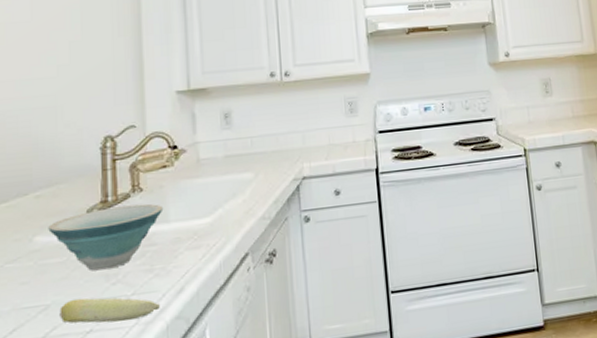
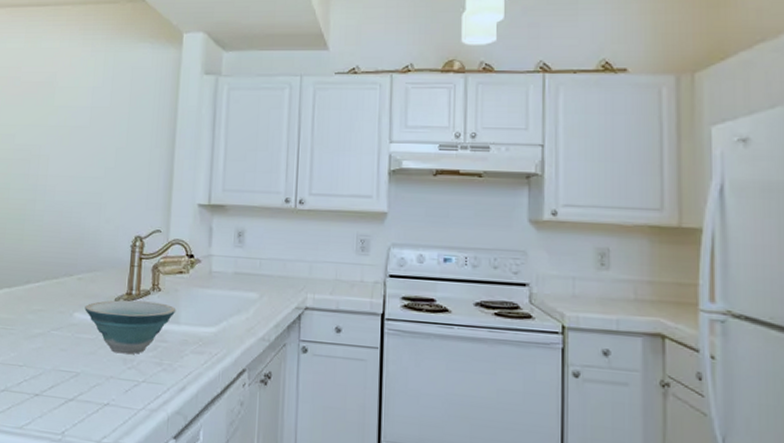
fruit: present [59,297,160,324] -> none [86,373,164,405]

